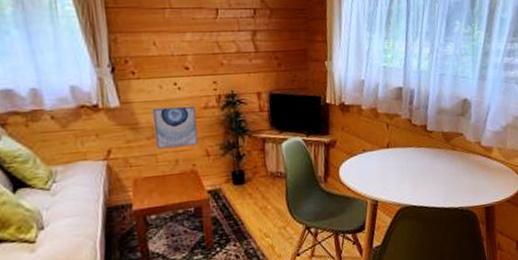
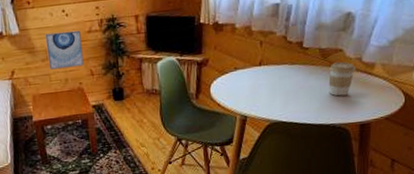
coffee cup: none [453,145,477,179] -> present [328,62,356,96]

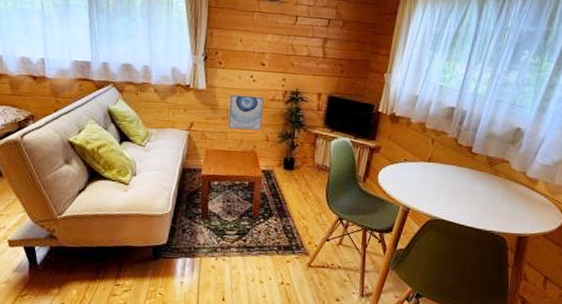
coffee cup: present [328,62,356,96] -> none [491,172,520,206]

